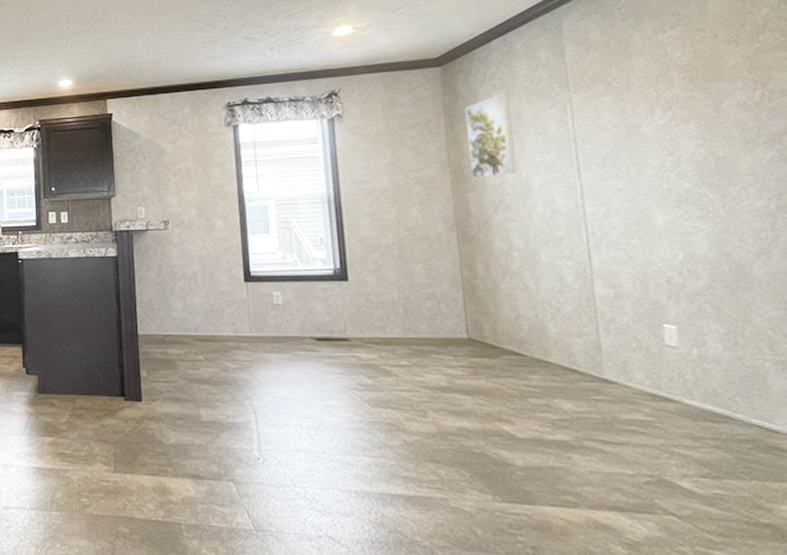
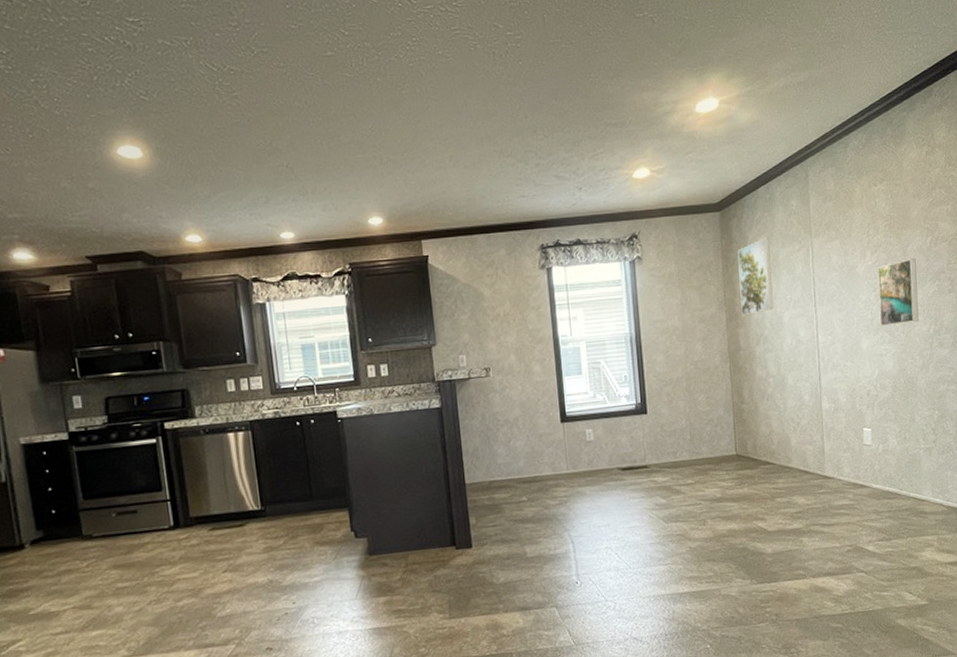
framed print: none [674,116,749,198] -> present [877,258,919,326]

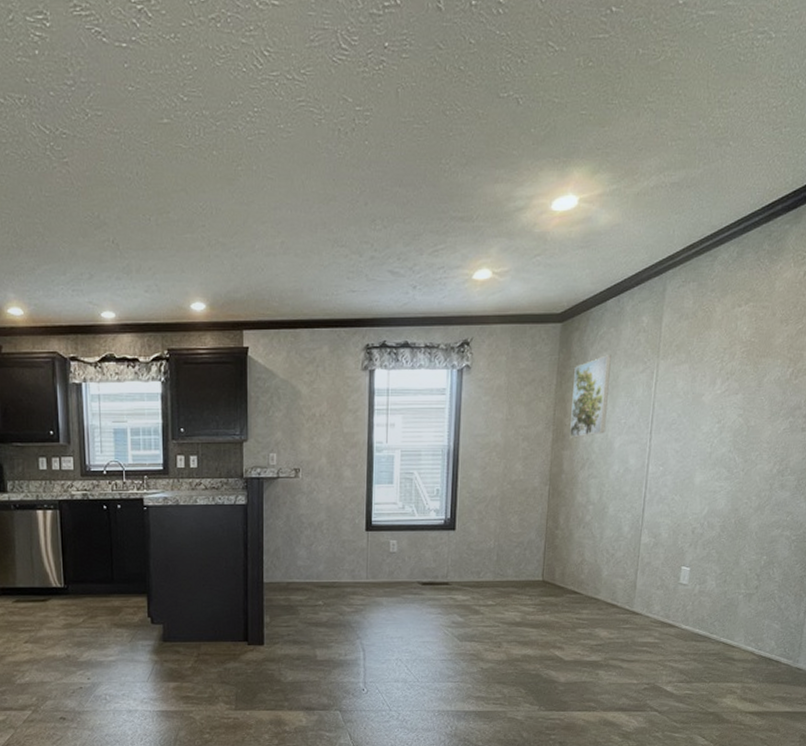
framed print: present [877,258,919,326] -> none [718,390,771,461]

